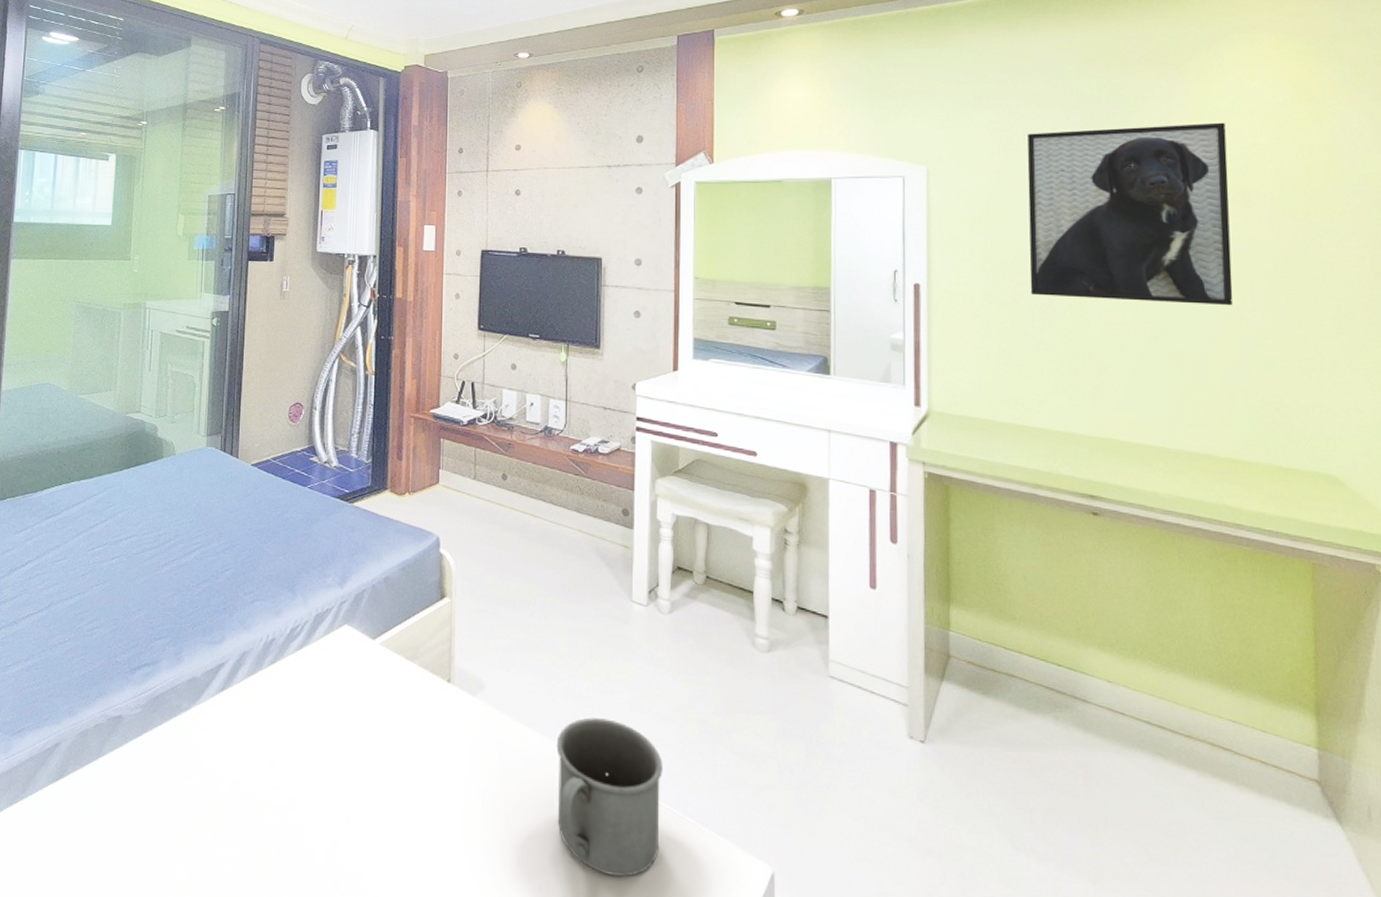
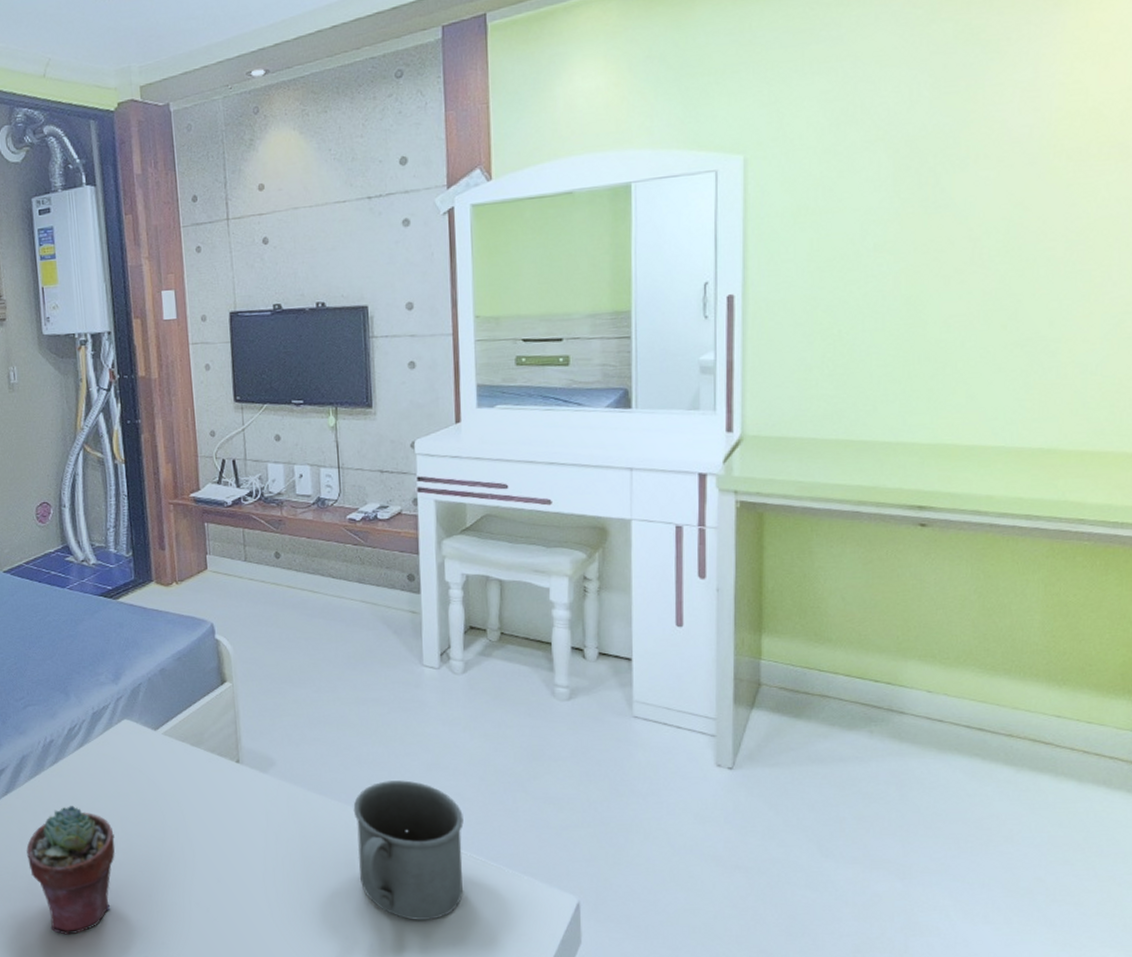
potted succulent: none [233,710,321,853] -> present [26,806,116,935]
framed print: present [1027,122,1233,306] -> none [861,60,1106,294]

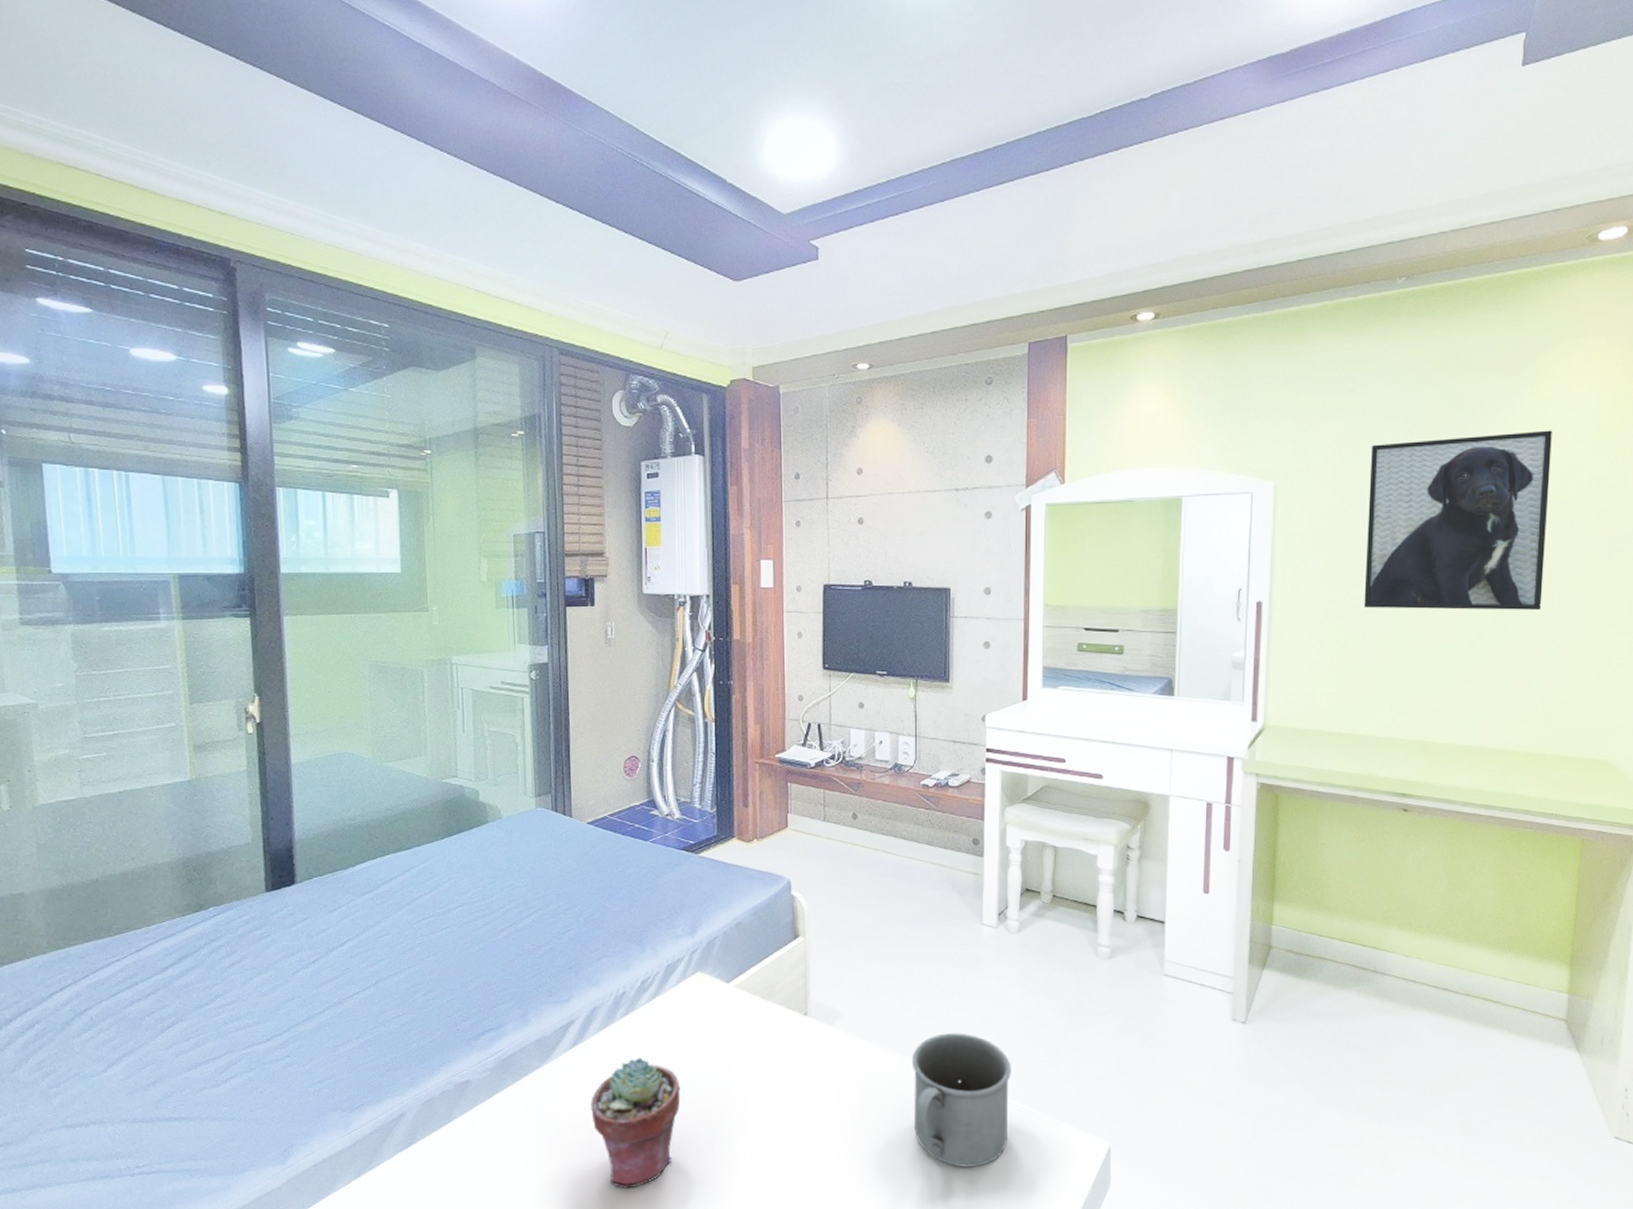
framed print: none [861,60,1106,294] -> present [1364,430,1552,611]

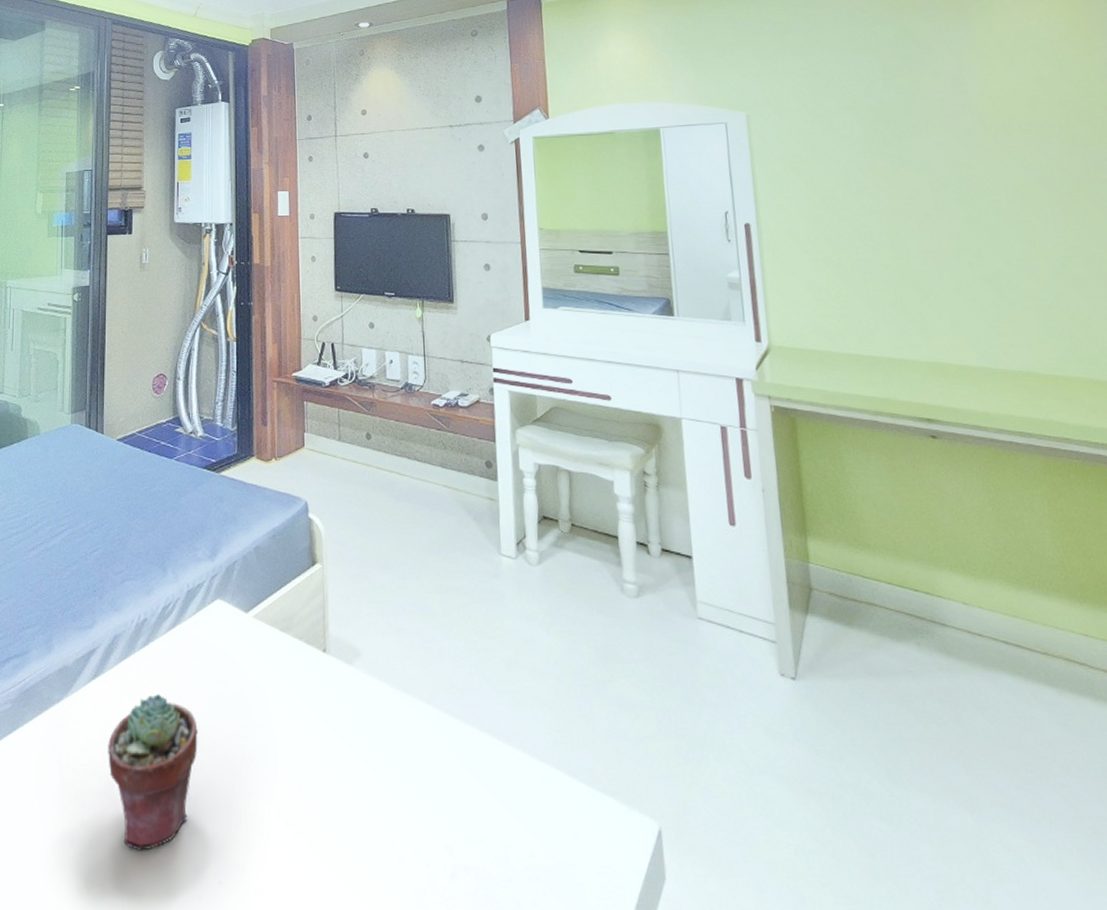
mug: present [911,1033,1011,1167] -> none [435,678,545,845]
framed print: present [1364,430,1552,611] -> none [835,59,1037,230]

